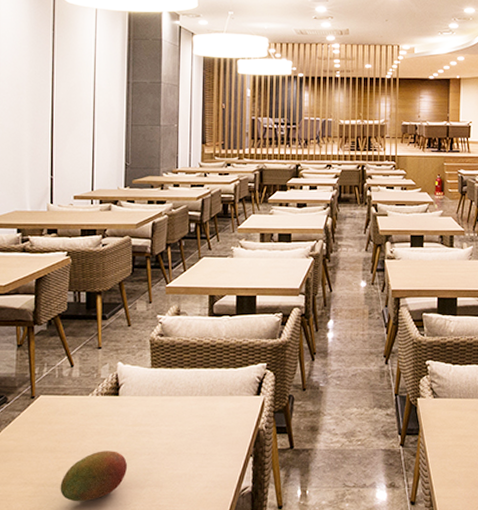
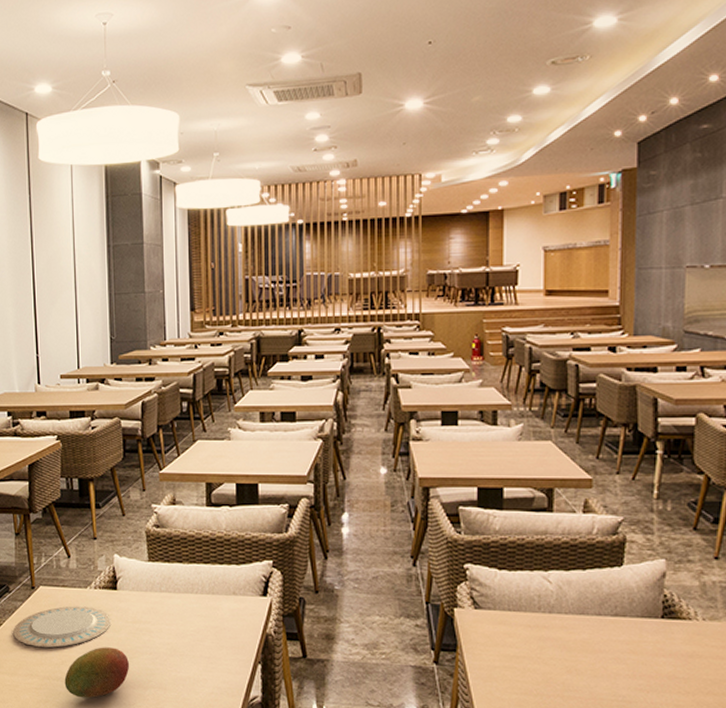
plate: none [9,413,112,455] -> present [13,606,112,648]

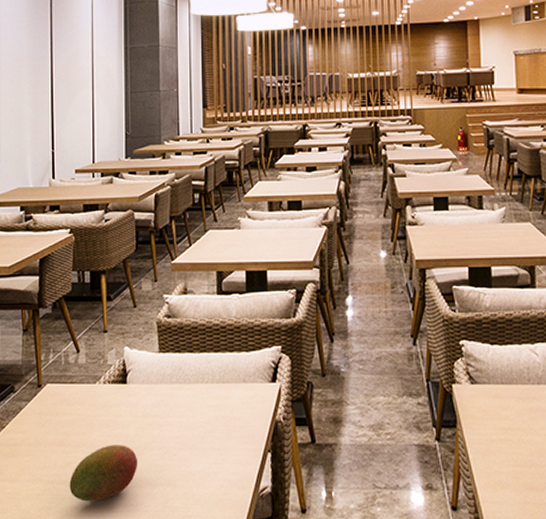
plate: present [13,606,112,648] -> none [17,403,120,449]

